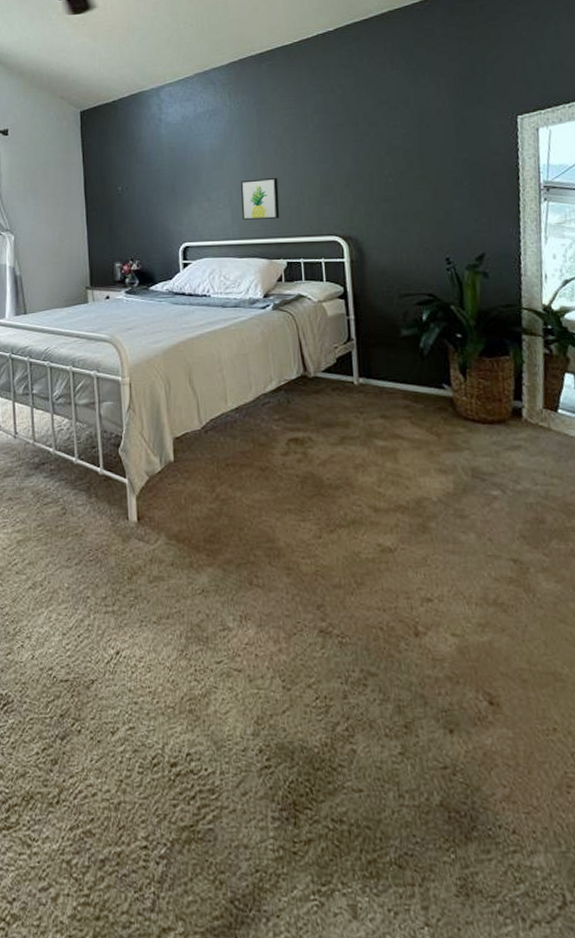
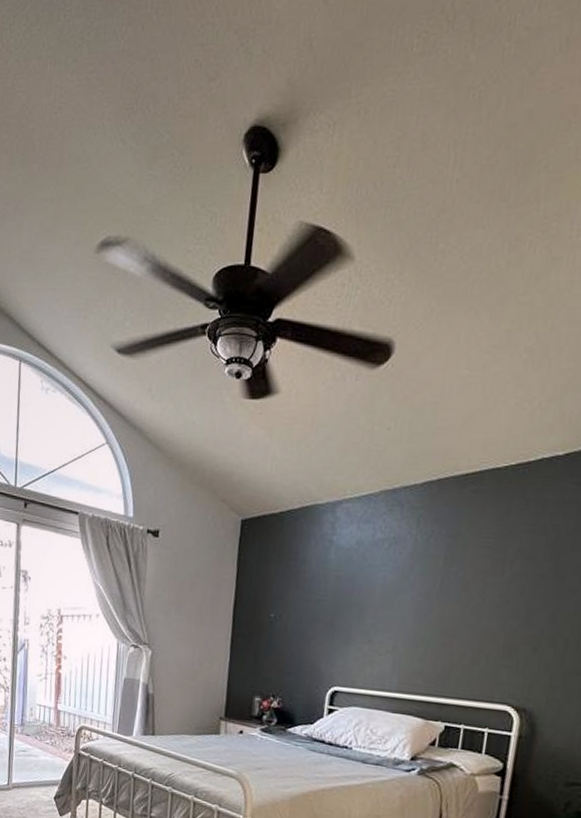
wall art: present [241,178,280,220] -> none [404,626,455,676]

